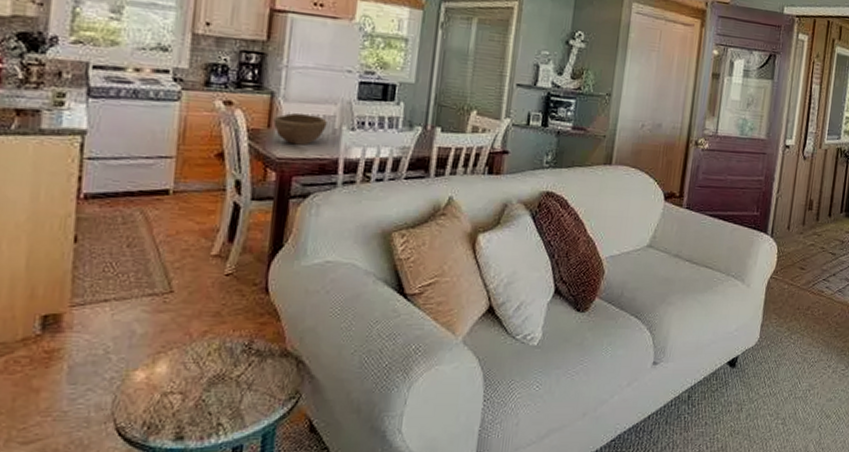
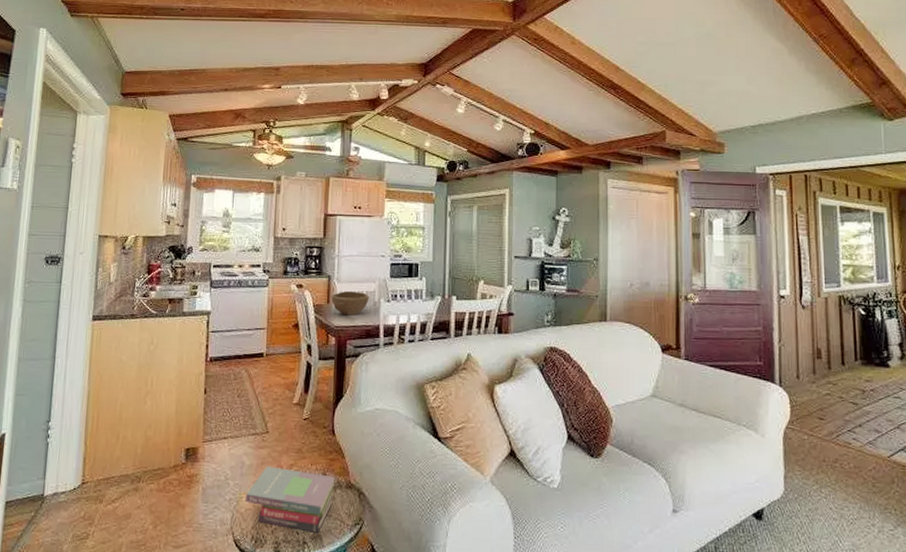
books: none [134,334,266,413] -> present [245,466,335,534]

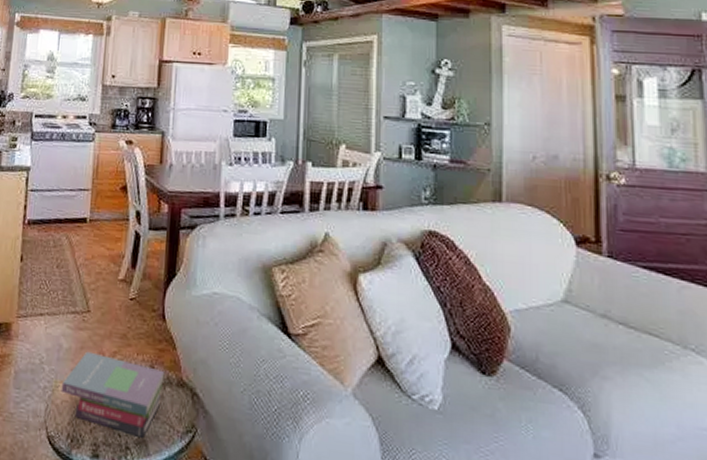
bowl: present [331,291,369,316] -> none [164,150,209,180]

